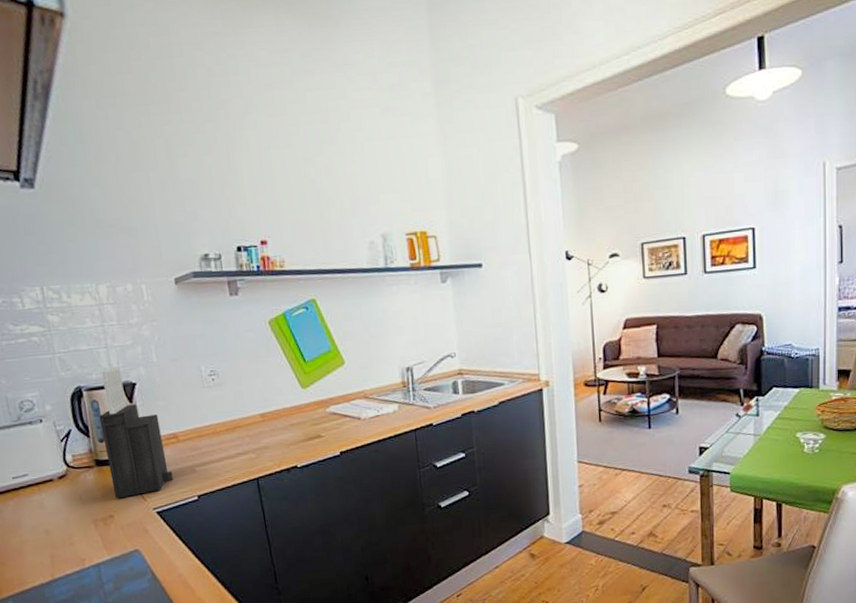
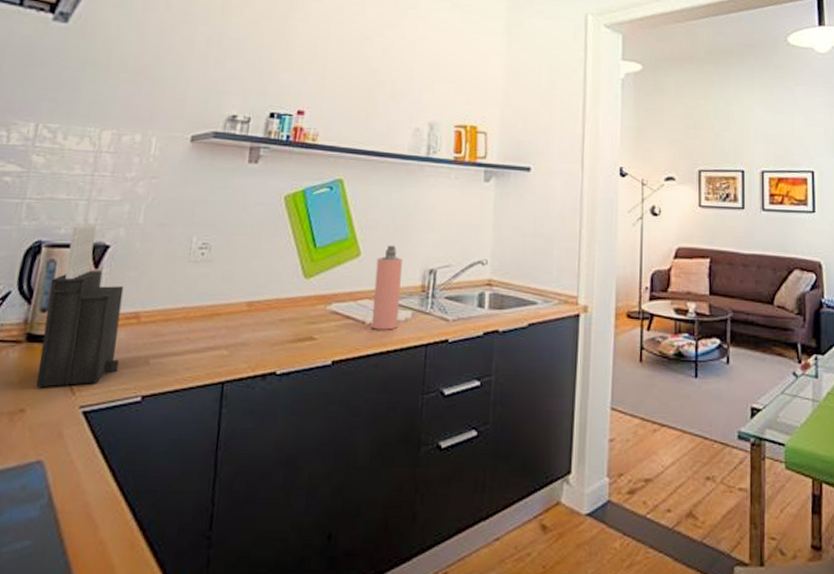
spray bottle: none [359,351,389,423] -> present [371,245,402,330]

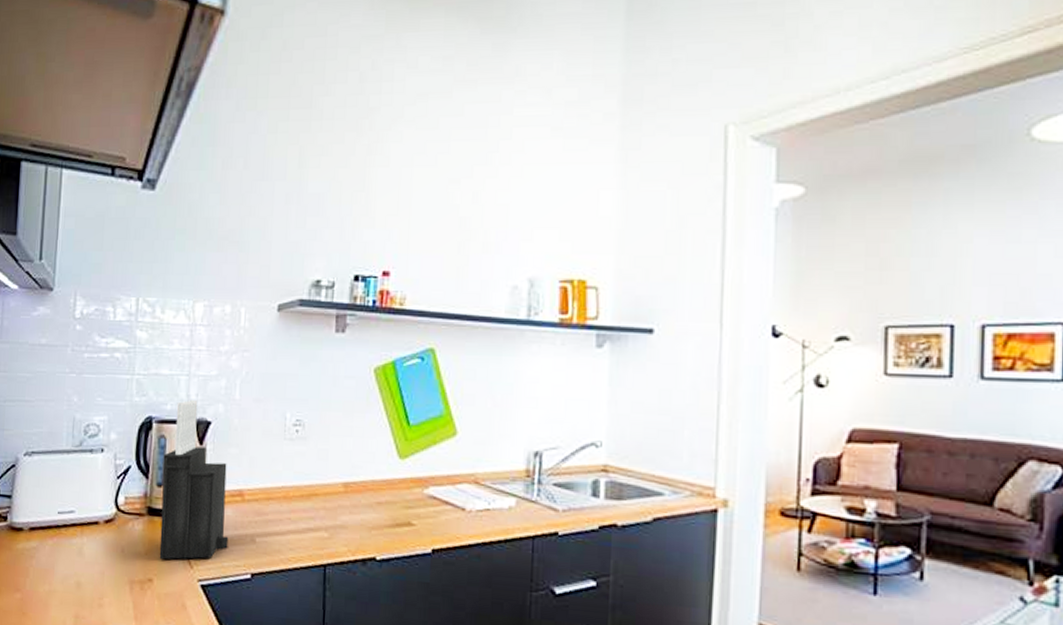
spray bottle: present [371,245,402,330] -> none [472,423,503,519]

